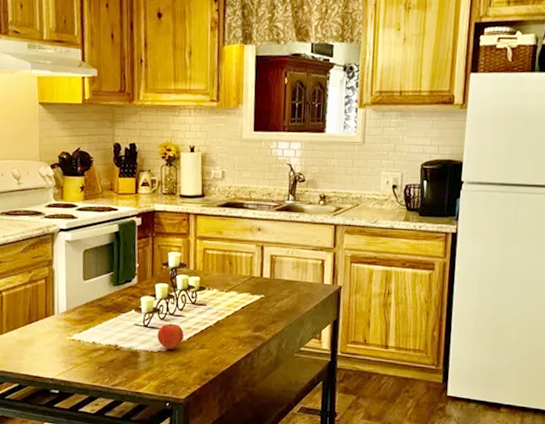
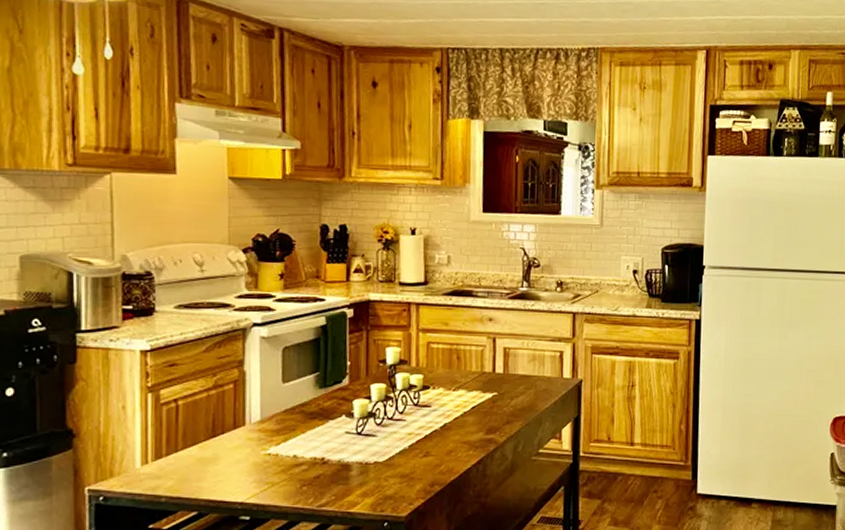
apple: present [157,323,184,350] -> none [373,429,405,460]

